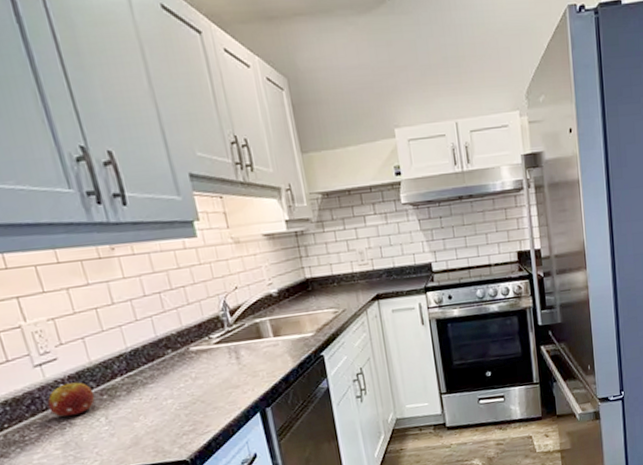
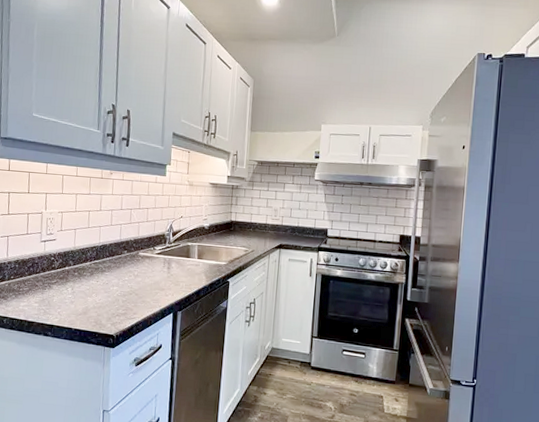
fruit: present [47,382,95,417] -> none [40,258,70,282]

